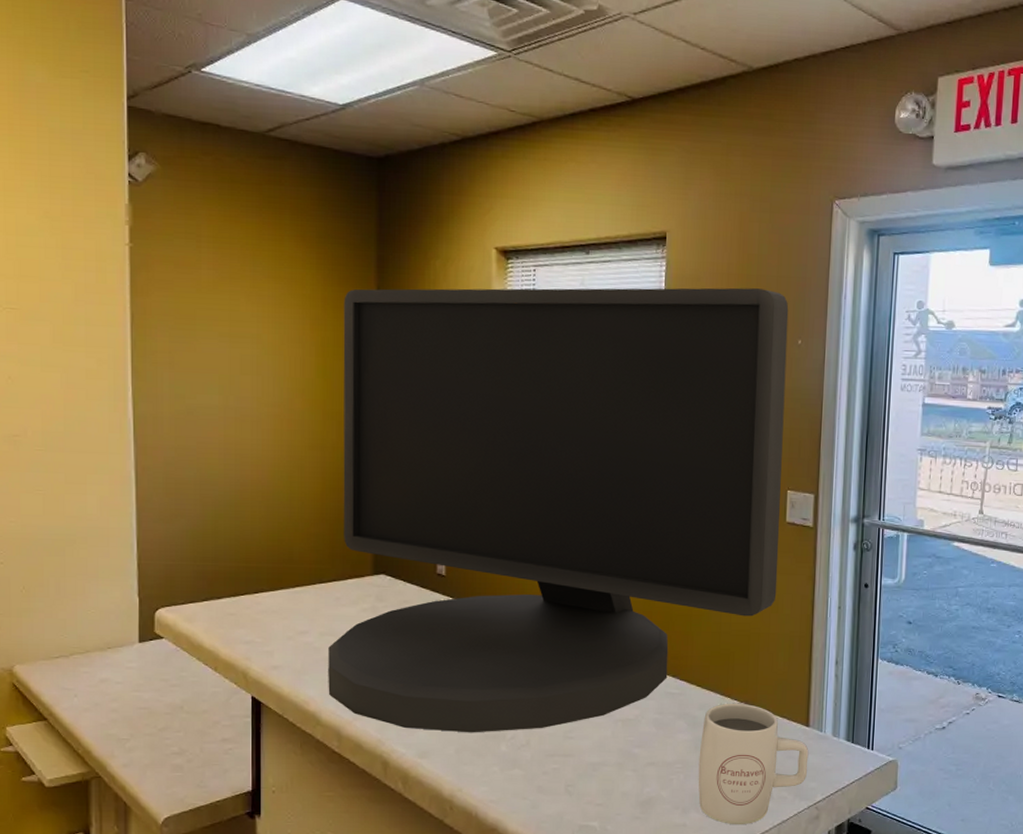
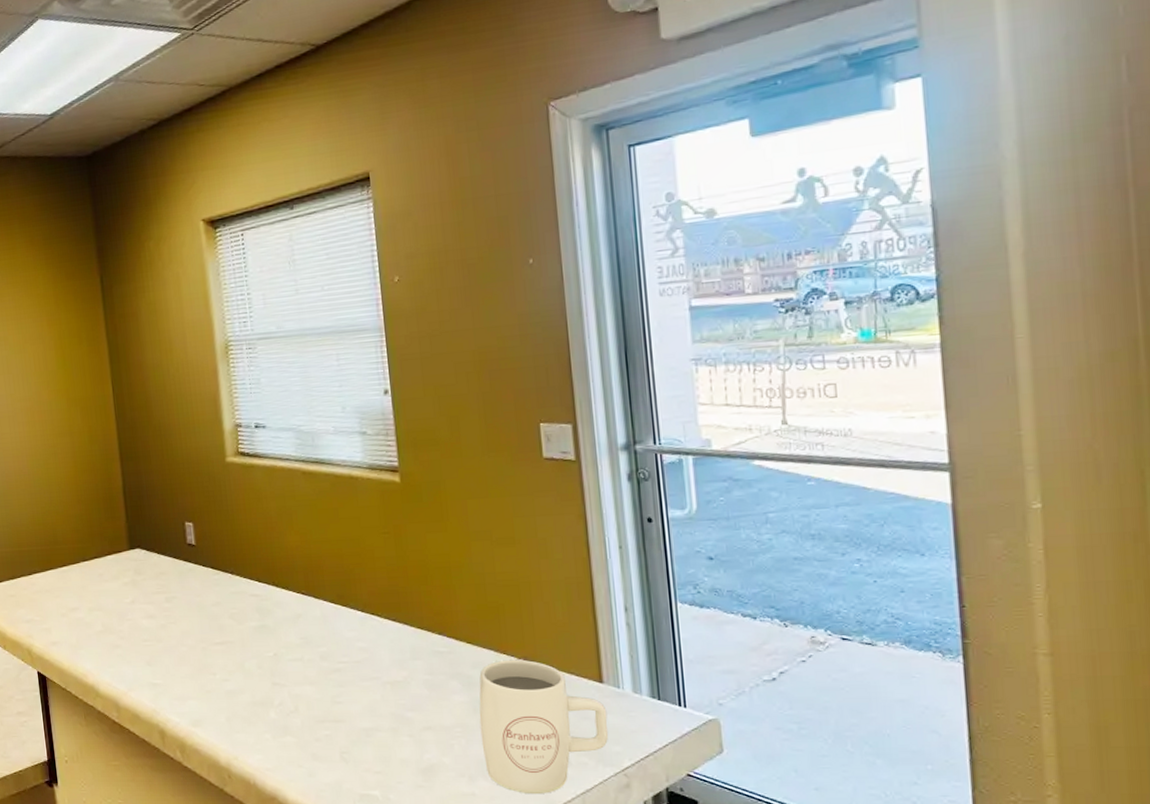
monitor: present [328,287,789,733] -> none [72,211,544,701]

